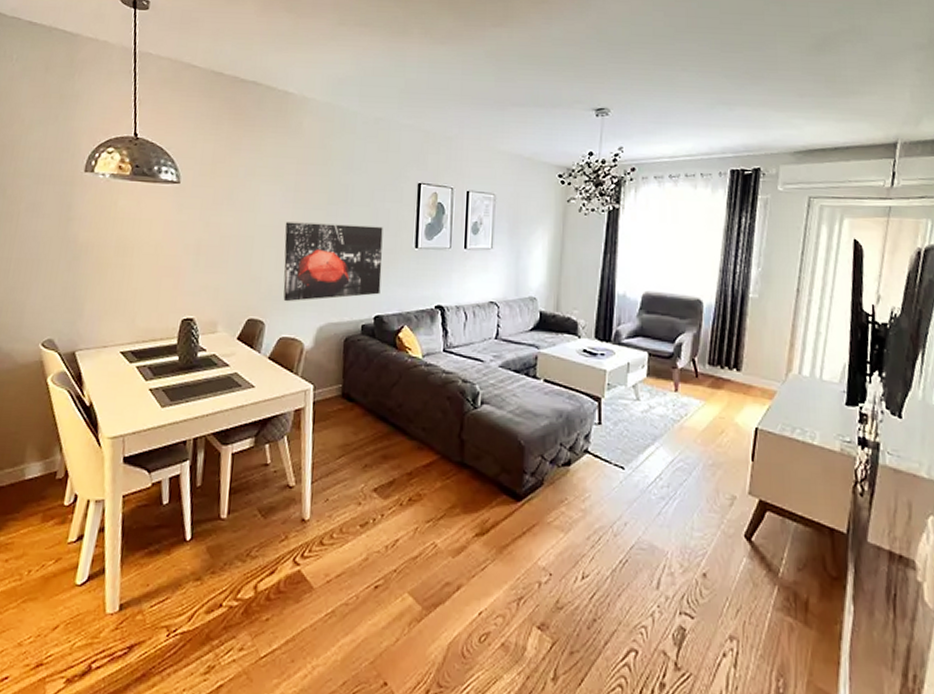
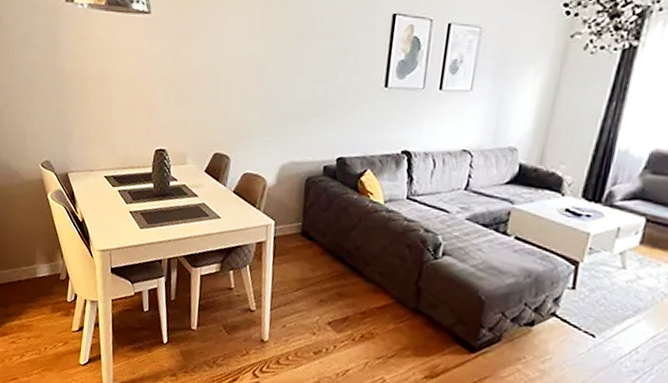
wall art: present [283,222,383,302] -> none [248,55,352,139]

